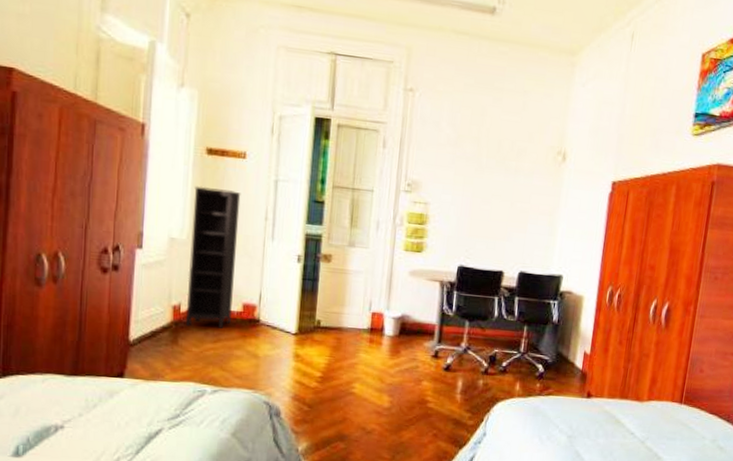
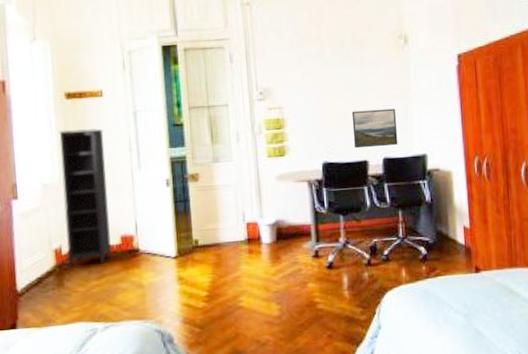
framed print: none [492,219,541,262] -> present [351,108,398,149]

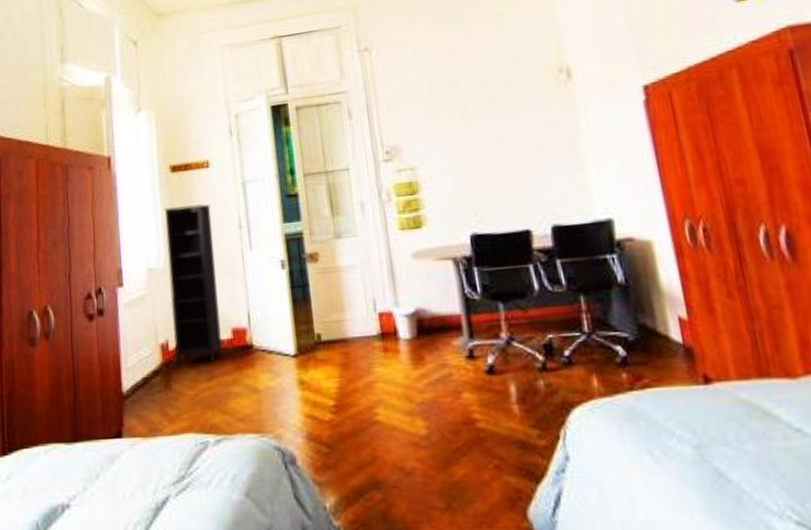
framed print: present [351,108,398,149] -> none [504,161,571,215]

